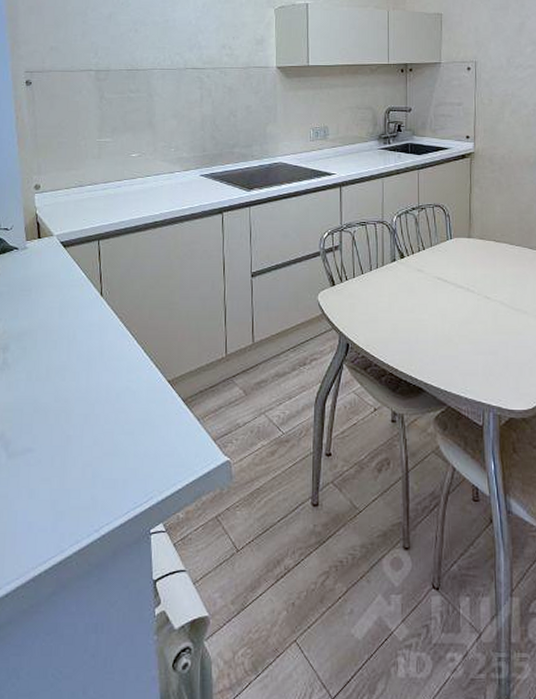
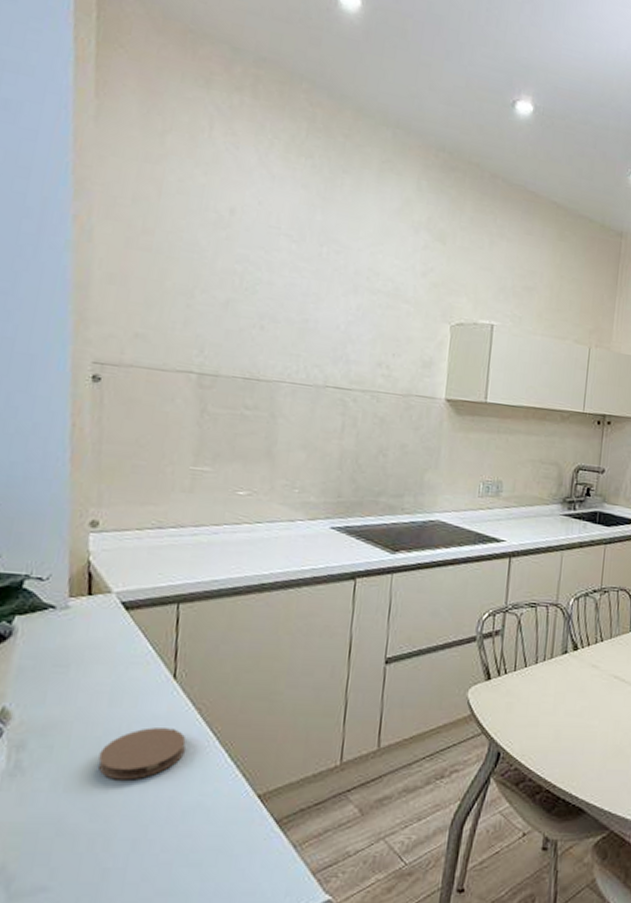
coaster: none [56,332,115,371] -> present [98,727,186,780]

